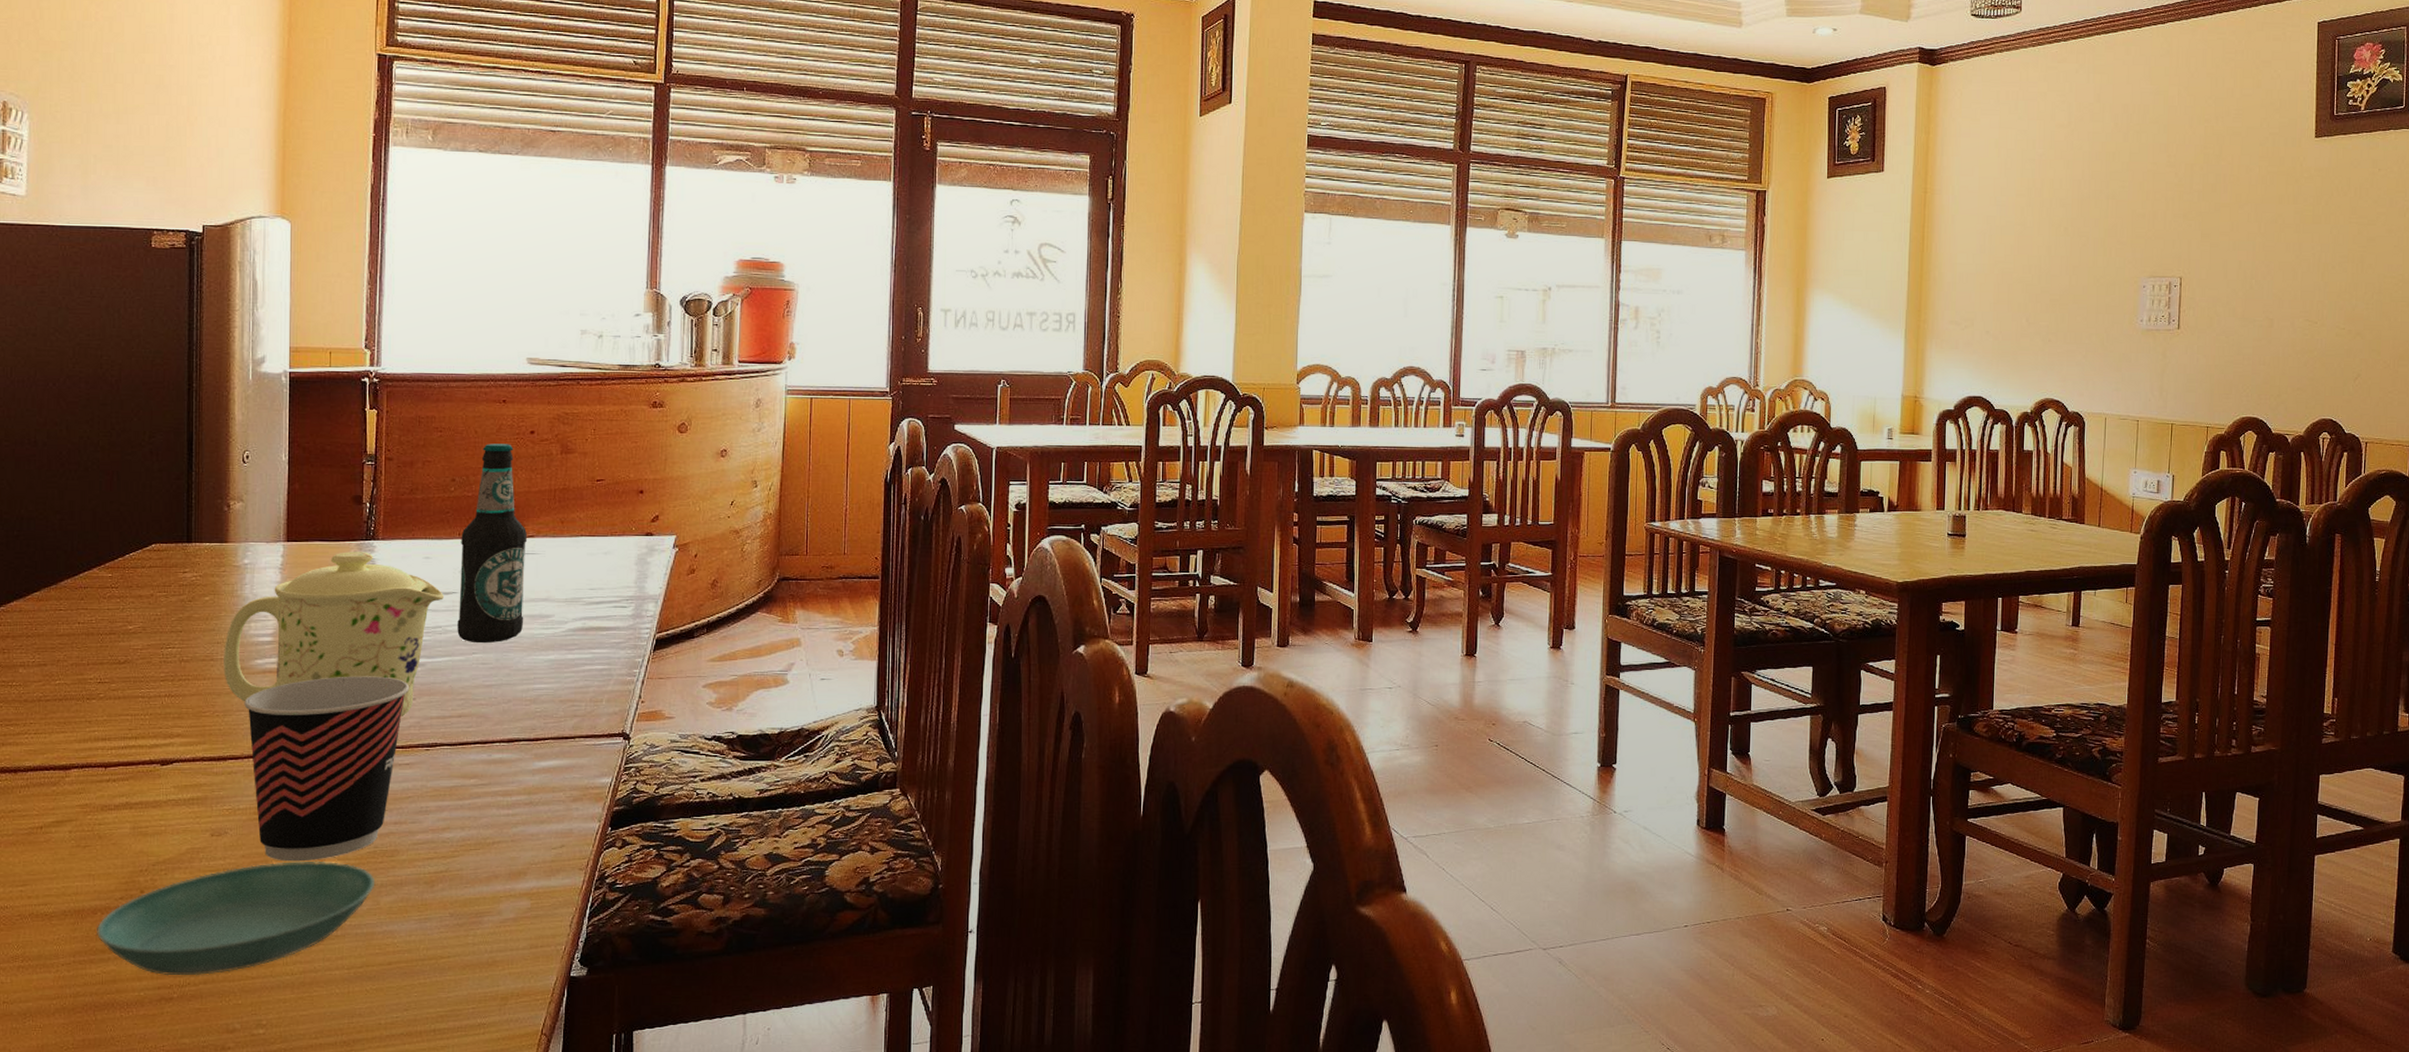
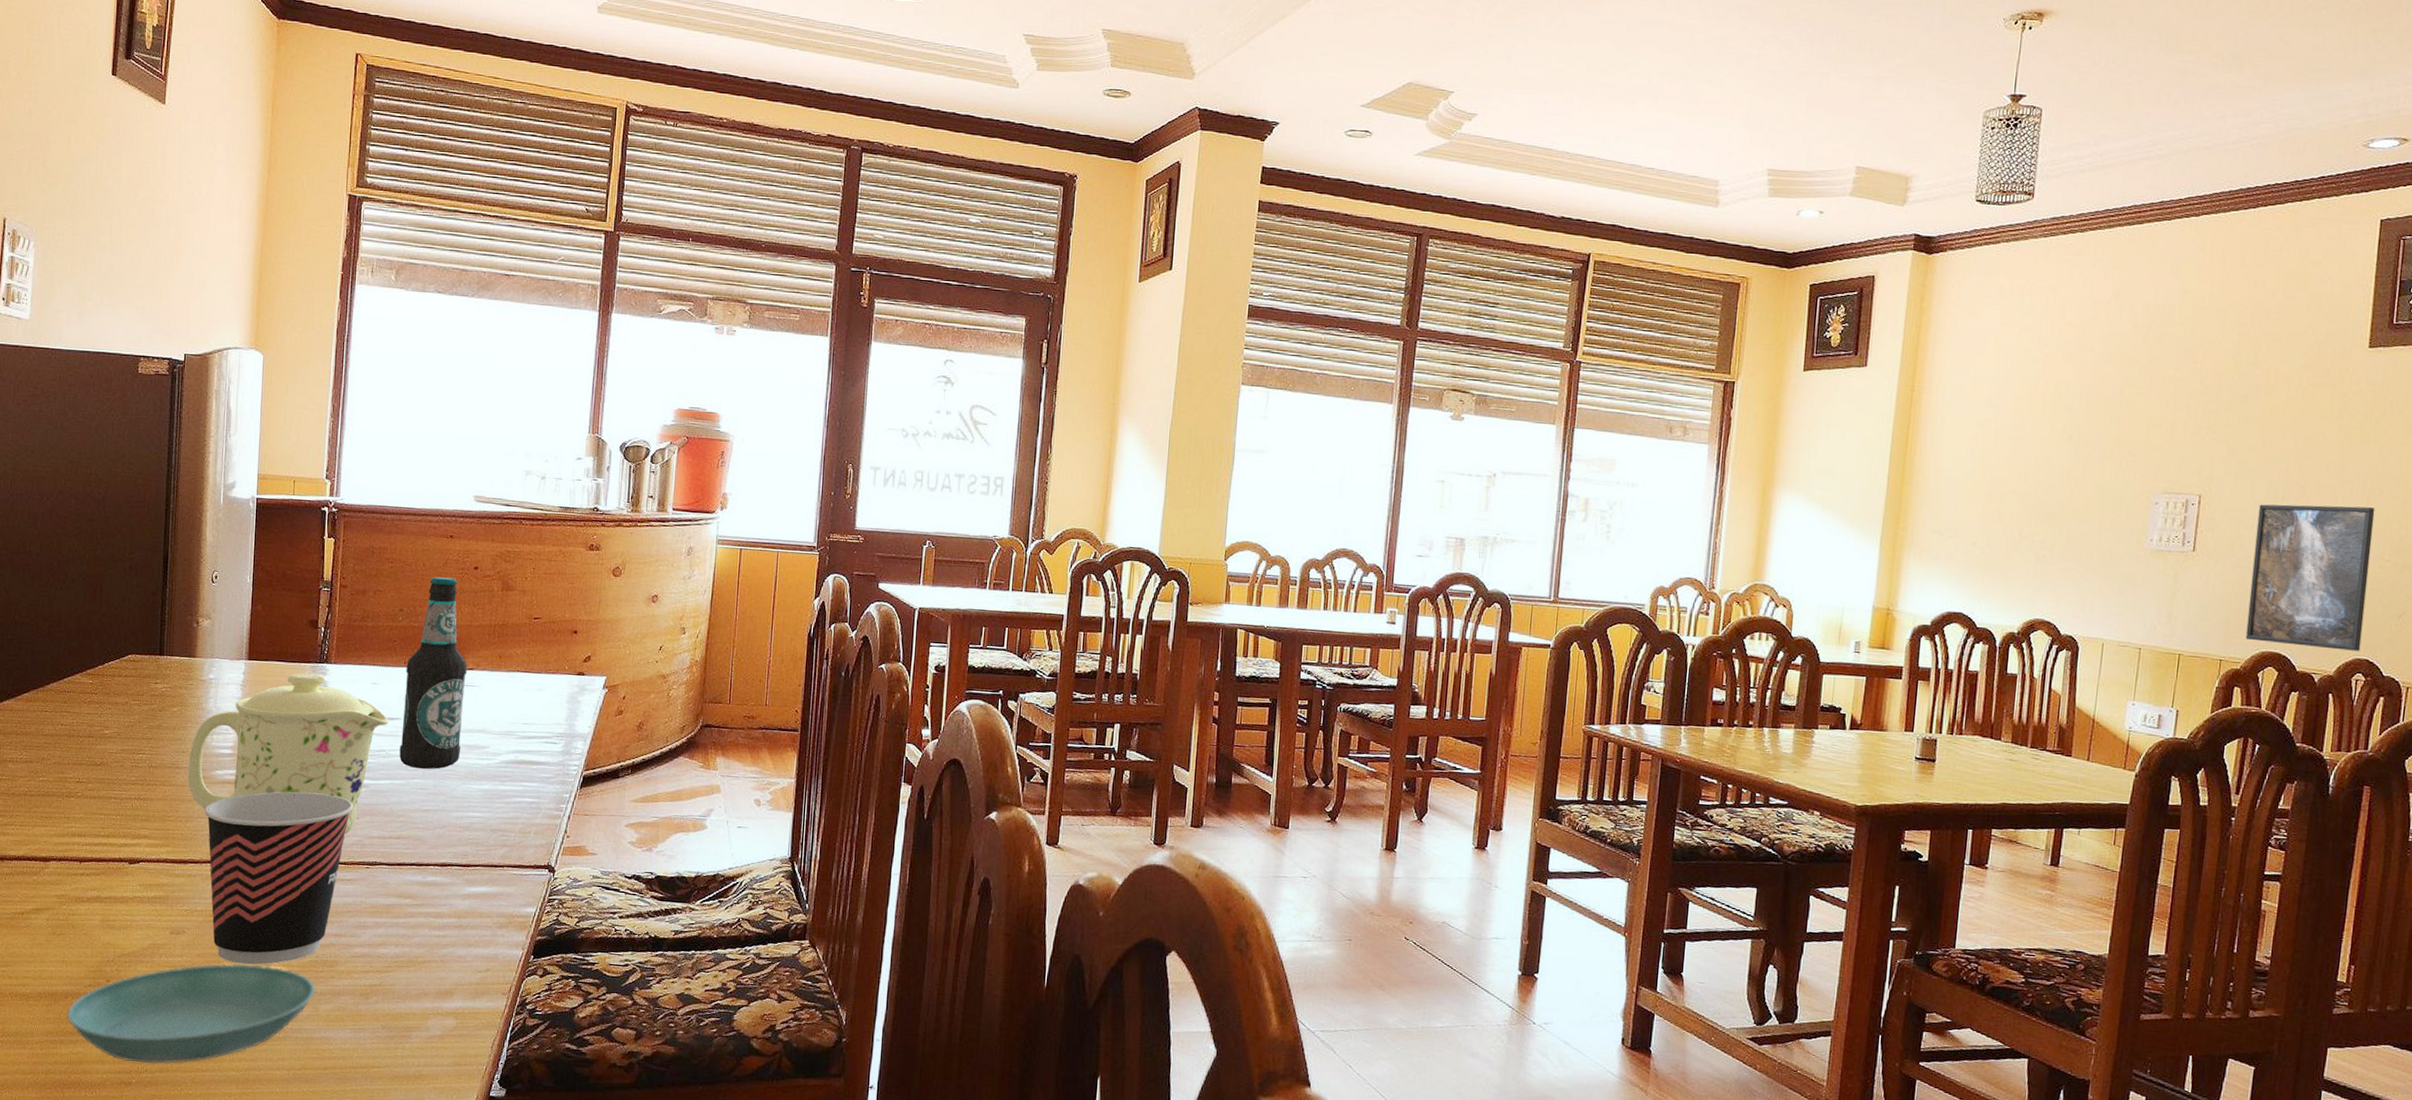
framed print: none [2227,281,2329,412] -> present [2245,504,2375,651]

